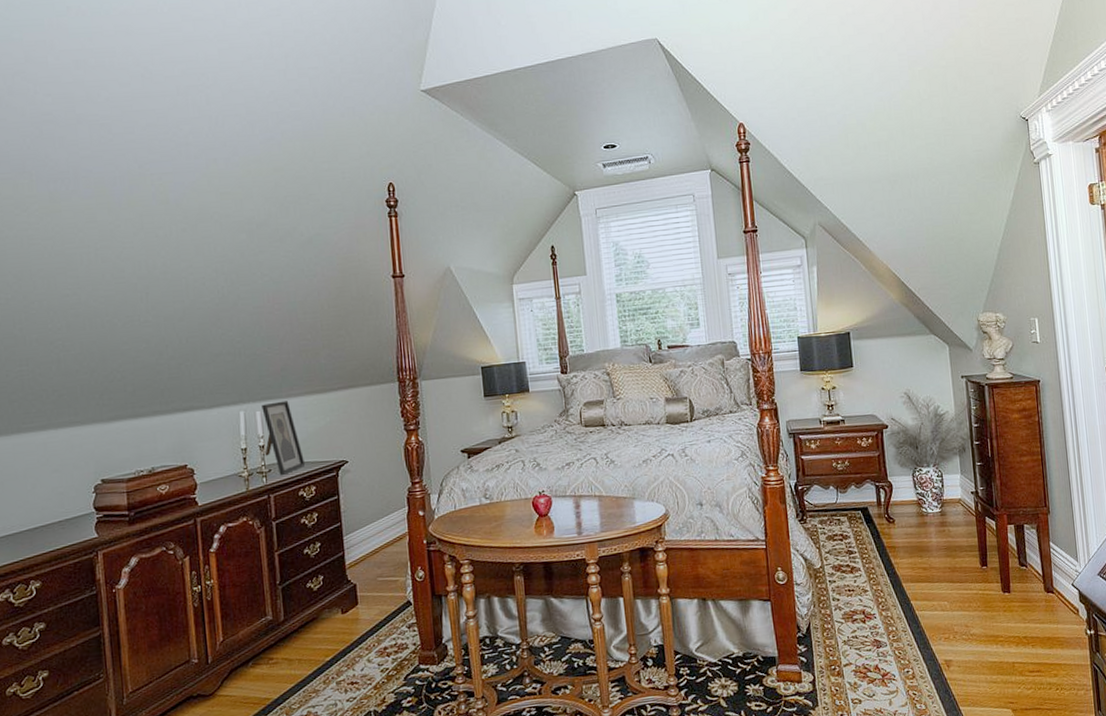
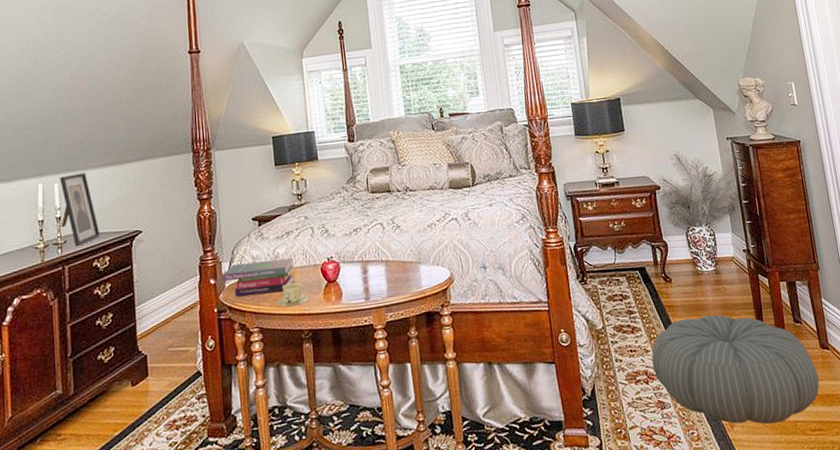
books: none [430,490,506,529] -> present [221,257,295,297]
cup and saucer: none [486,515,519,540] -> present [276,282,308,307]
pouf: none [869,556,1041,665] -> present [651,314,820,424]

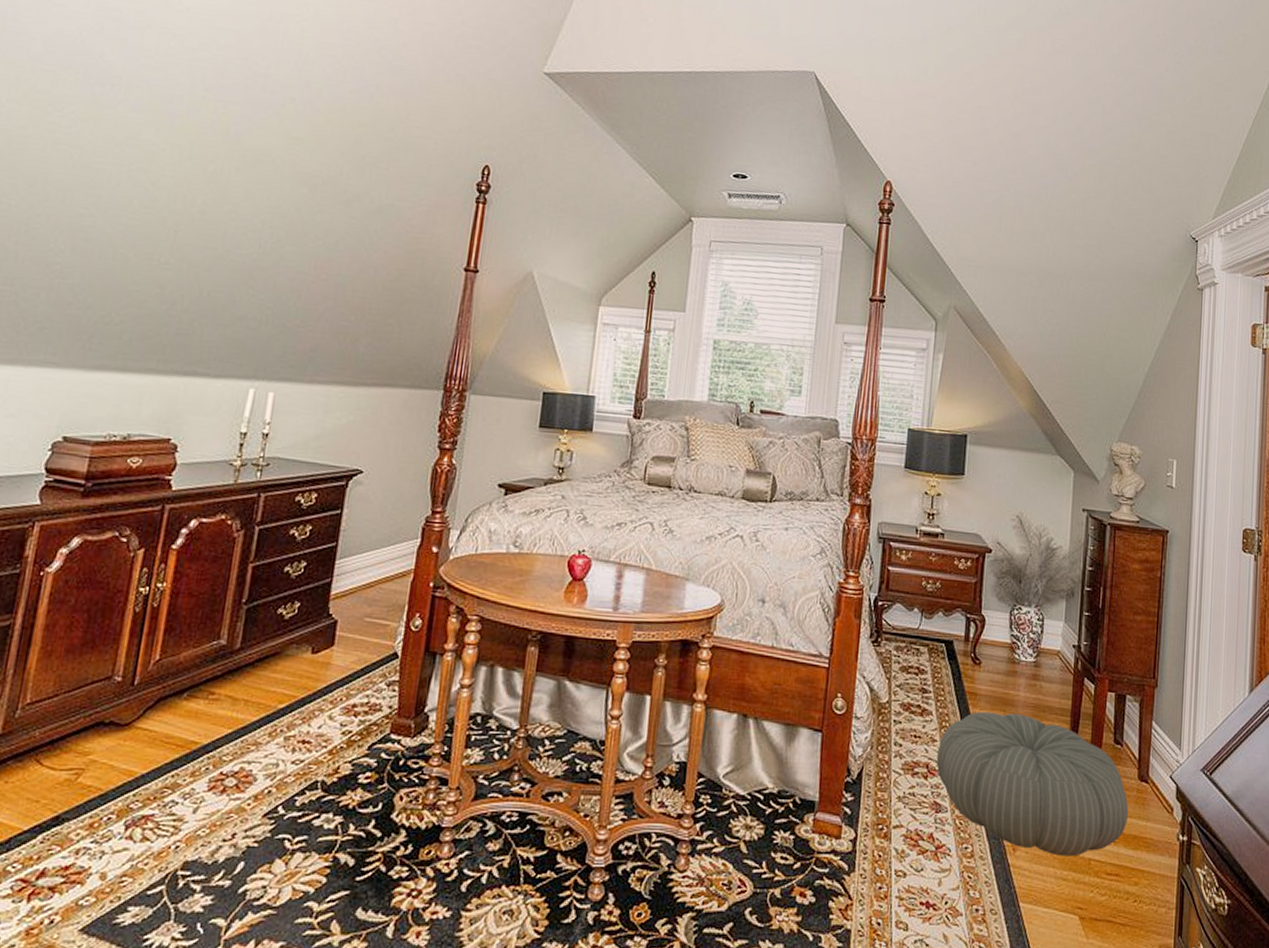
picture frame: present [60,173,101,246] -> none [266,385,313,473]
books: present [221,257,295,297] -> none [446,535,537,579]
cup and saucer: present [276,282,308,307] -> none [505,570,546,599]

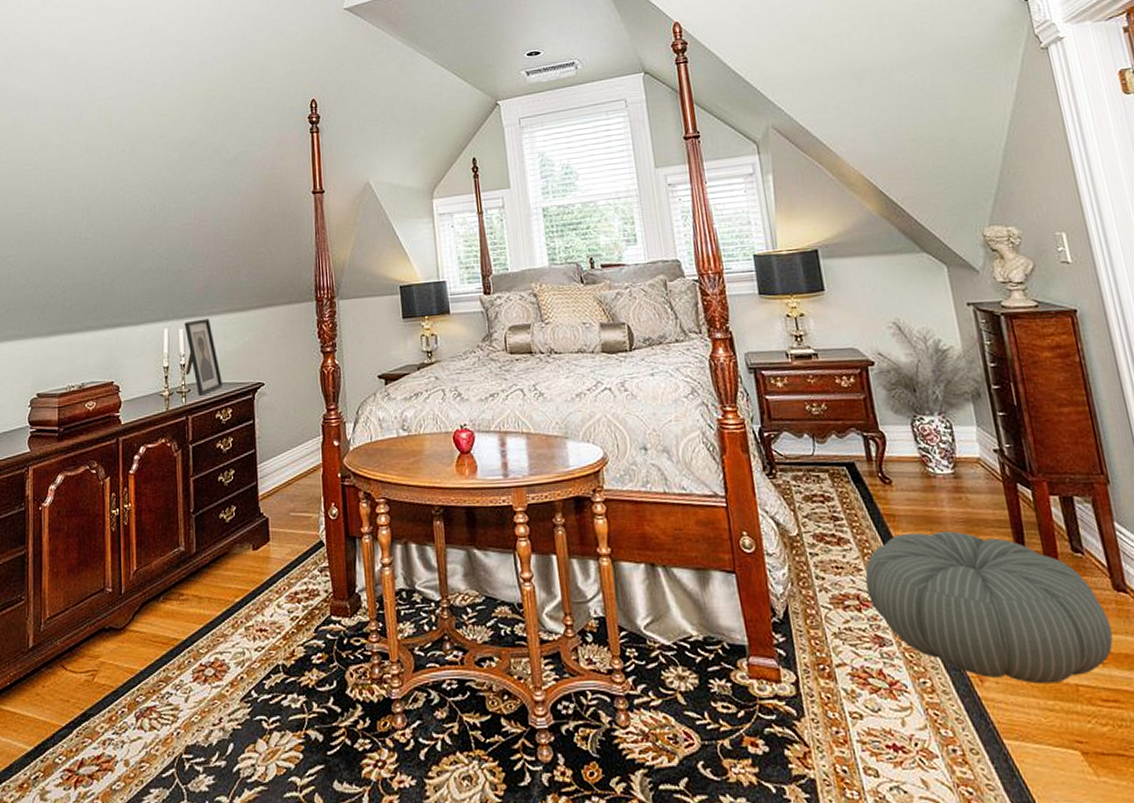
picture frame: none [266,385,313,473] -> present [184,318,224,396]

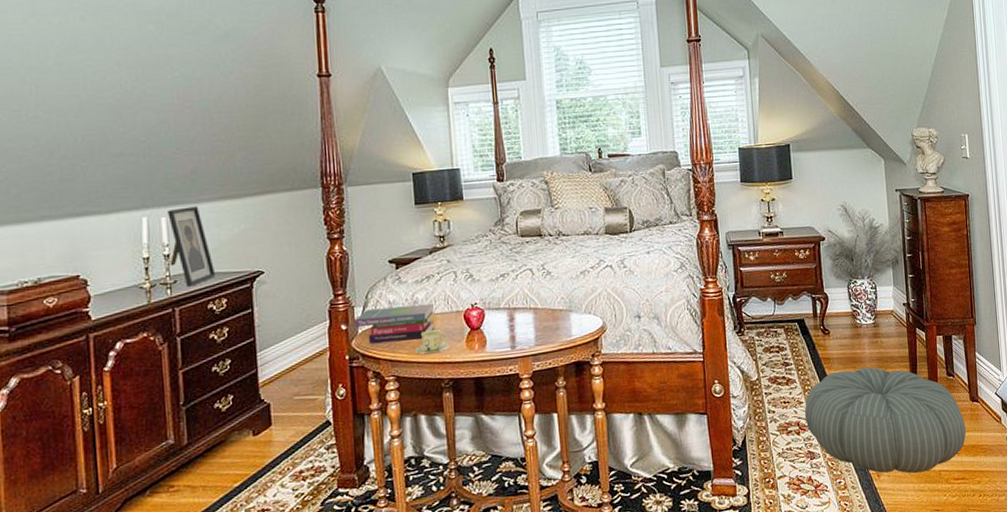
books: none [345,422,424,462] -> present [354,303,435,343]
cup and saucer: none [403,450,439,477] -> present [414,329,449,355]

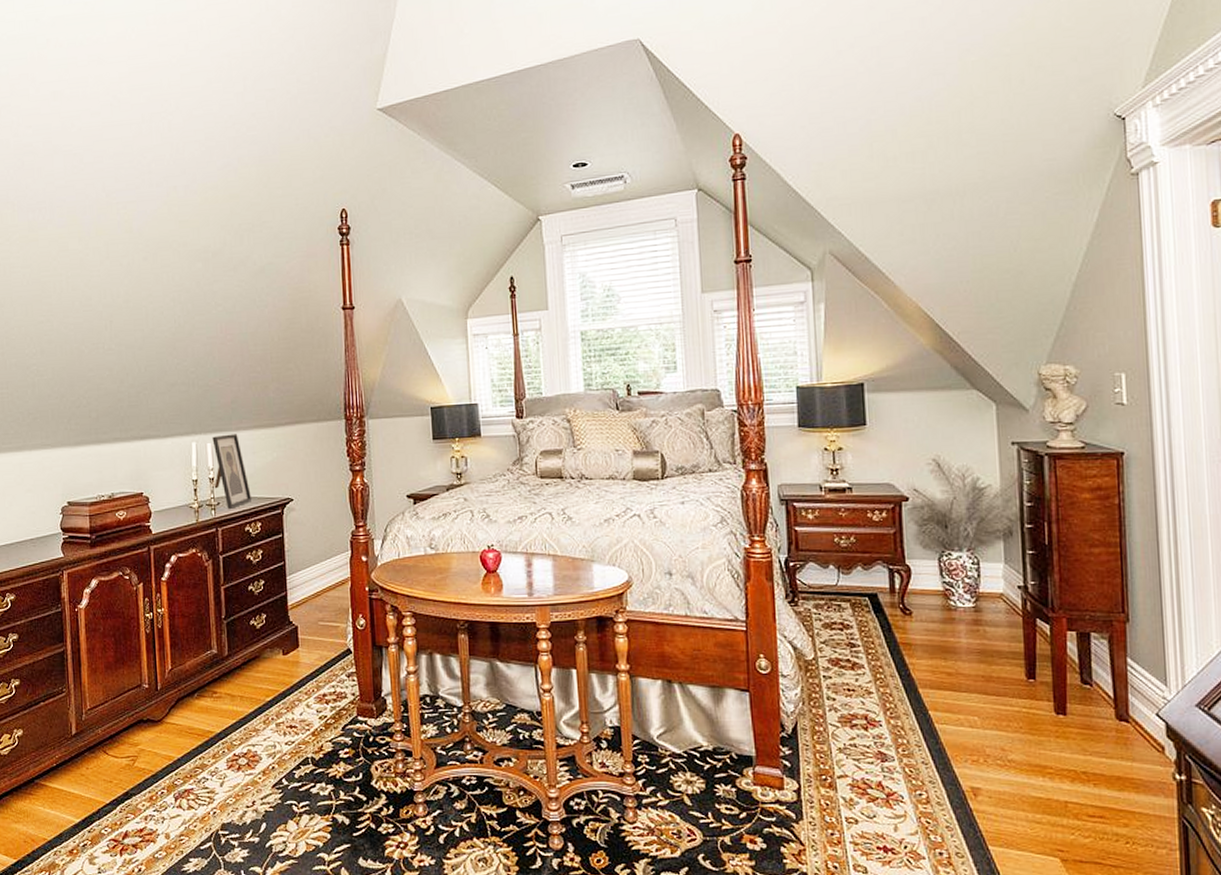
books: present [354,303,435,343] -> none [373,541,451,578]
cup and saucer: present [414,329,449,355] -> none [430,568,465,593]
pouf: present [804,367,966,474] -> none [874,661,1109,800]

